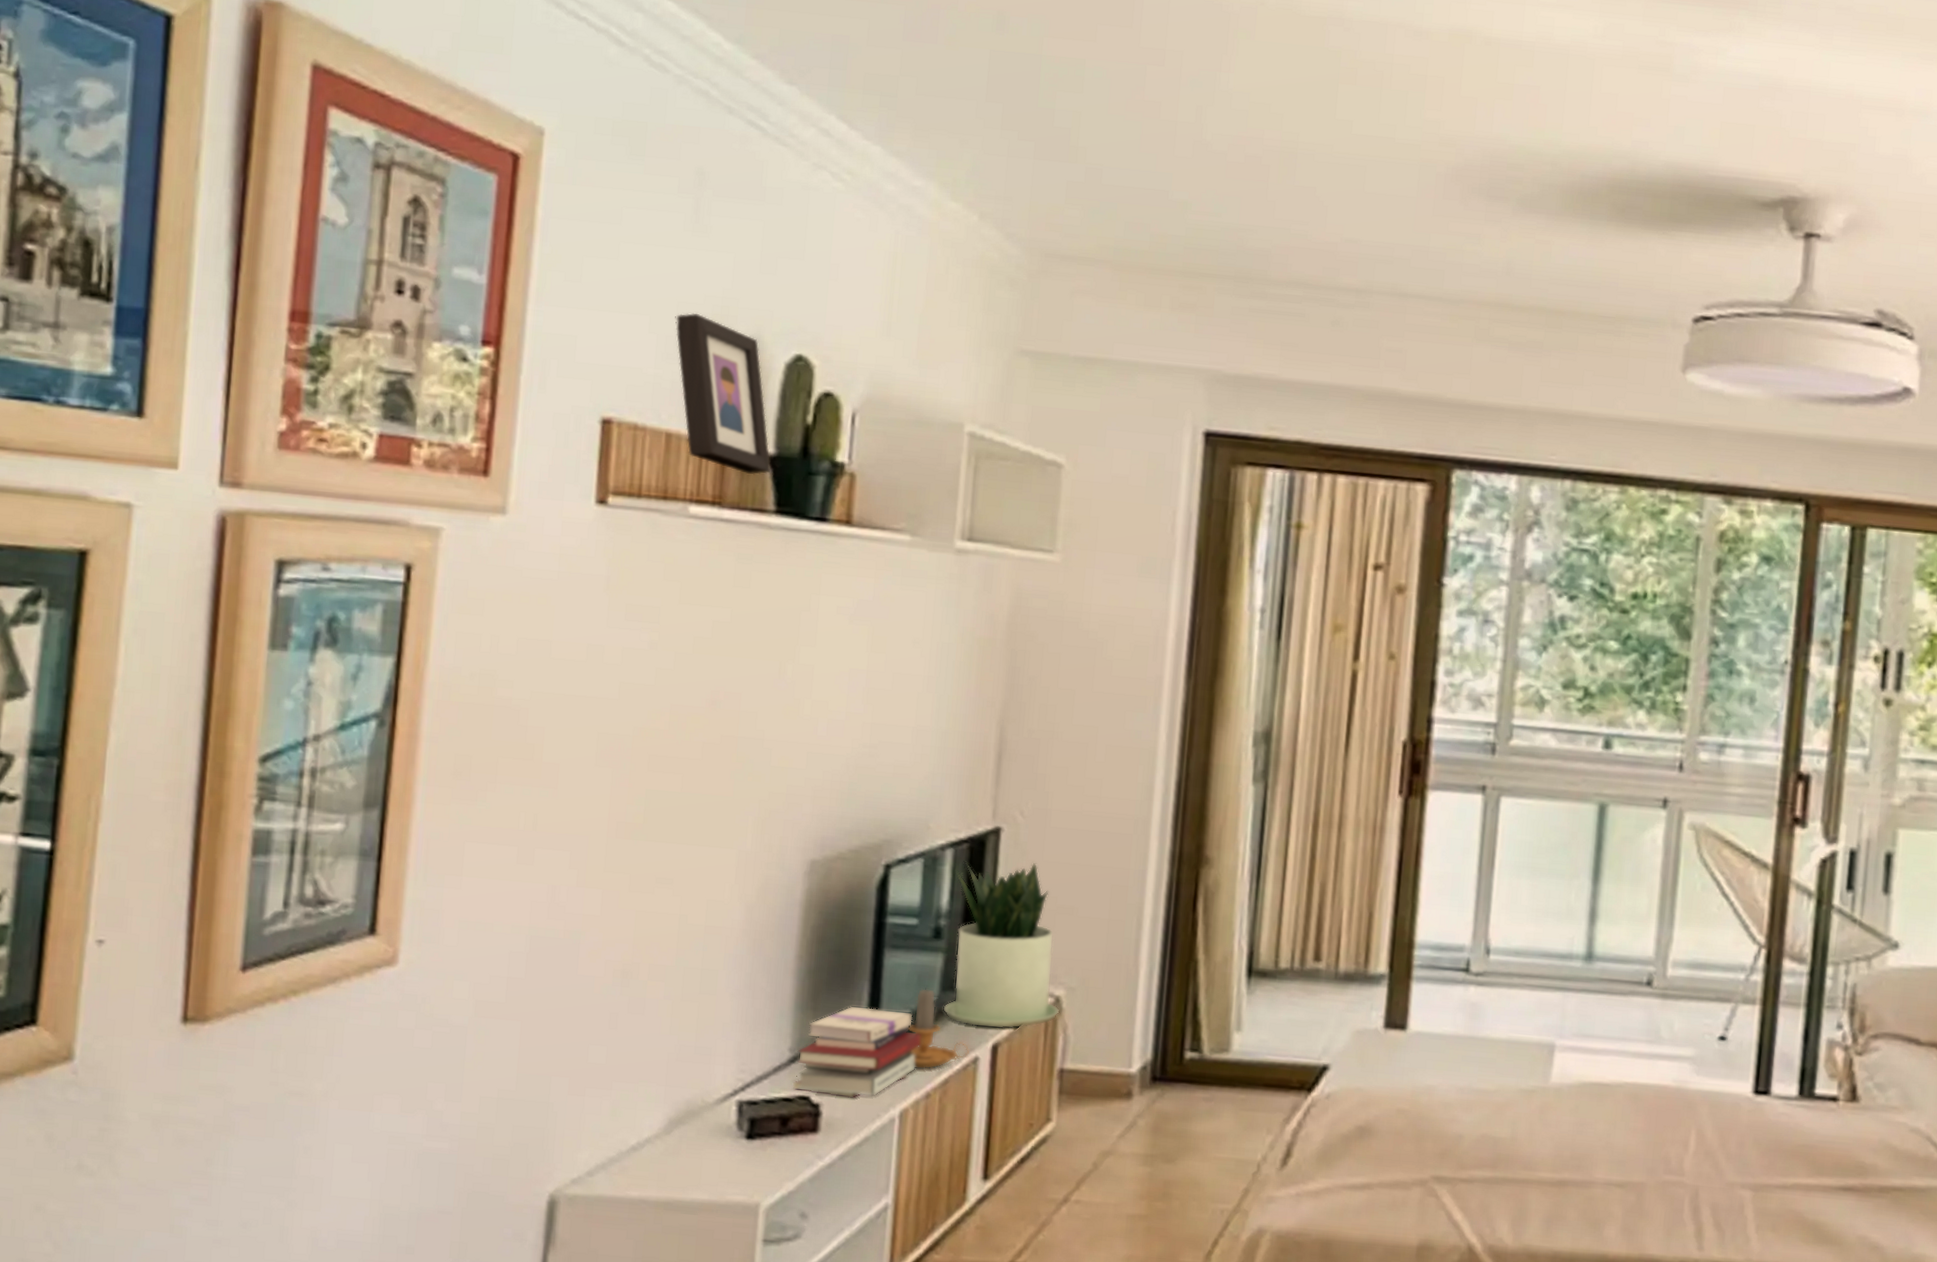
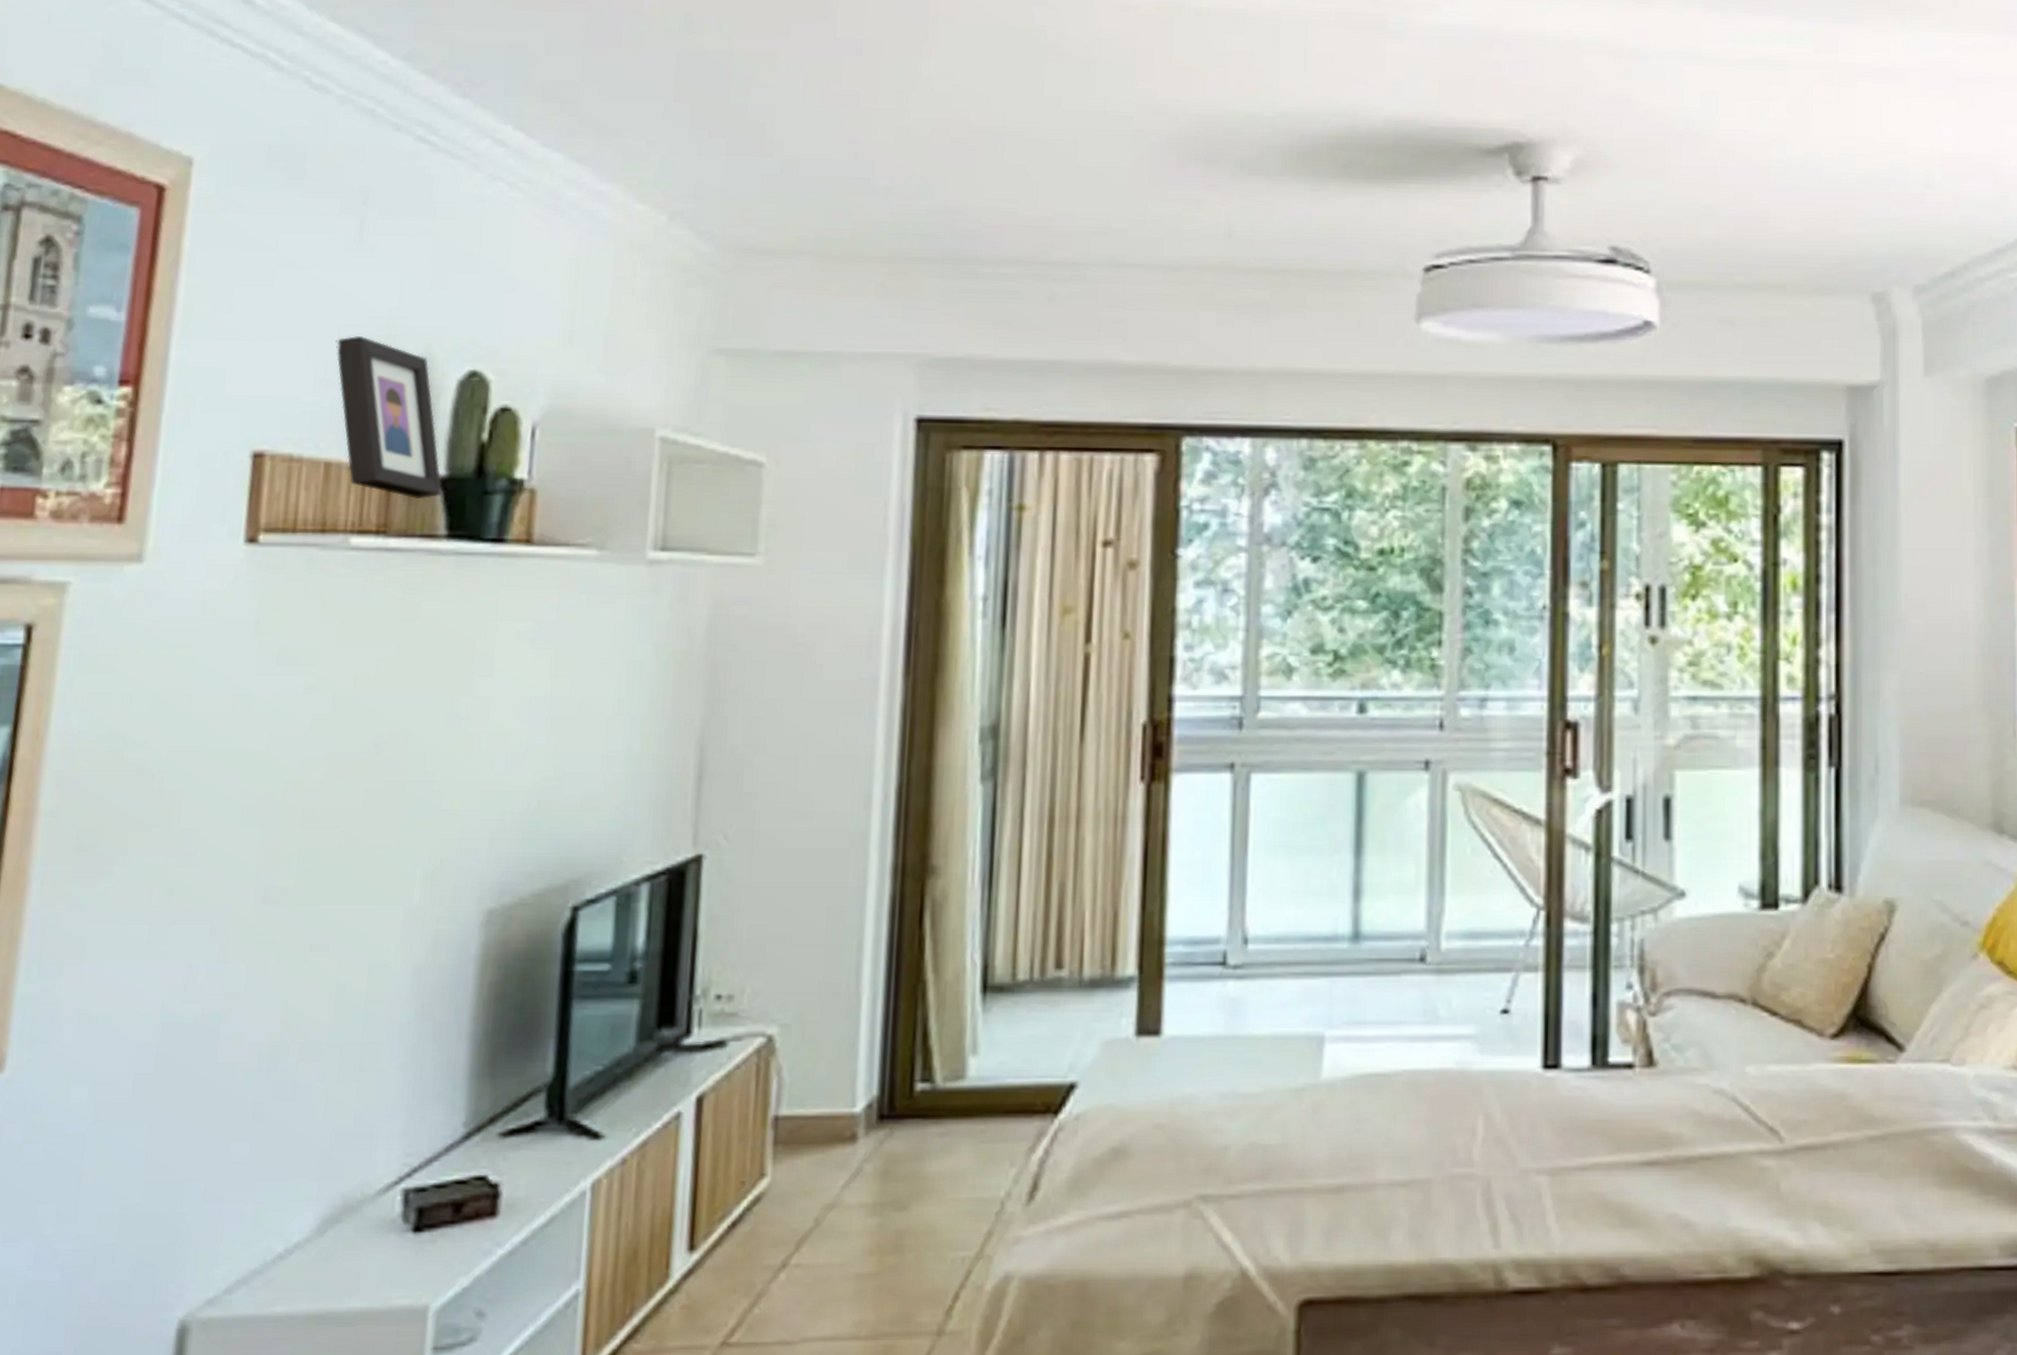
books: present [793,1006,921,1098] -> none [468,1068,615,1173]
candle: present [908,988,970,1070] -> none [601,1040,672,1133]
planter: present [943,861,1060,1029] -> none [640,890,773,1077]

